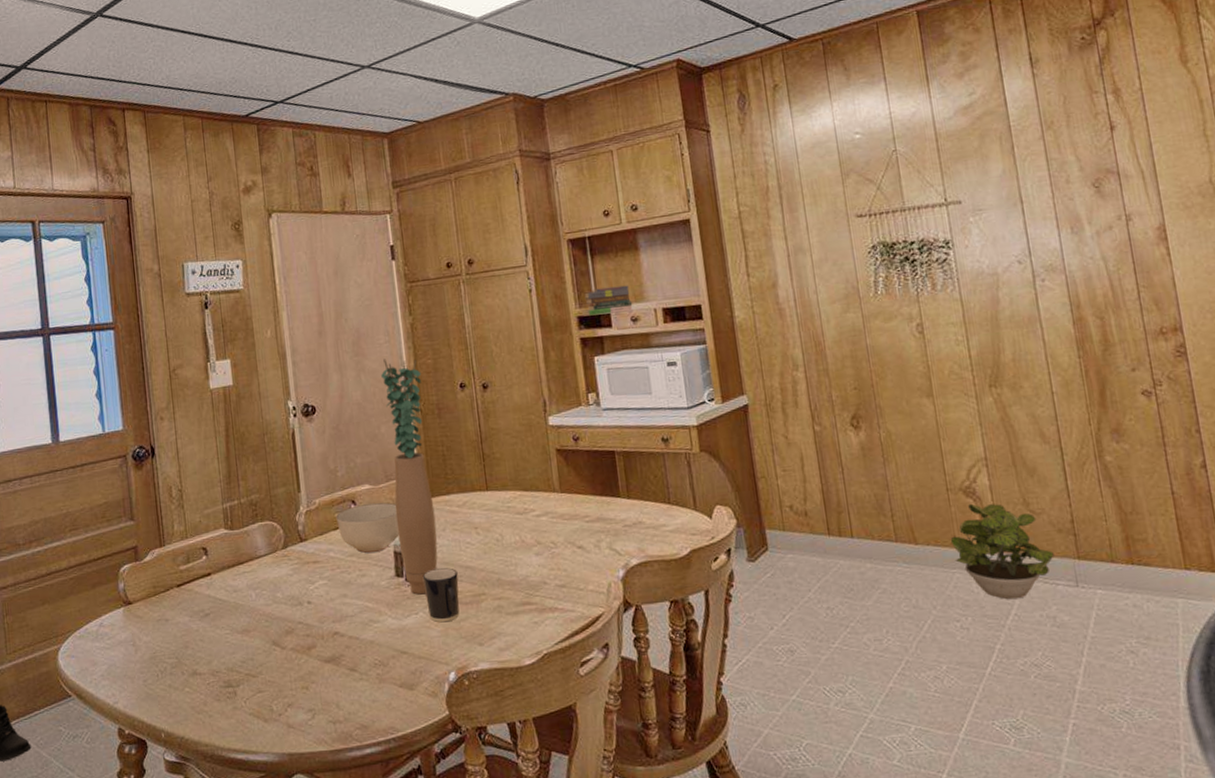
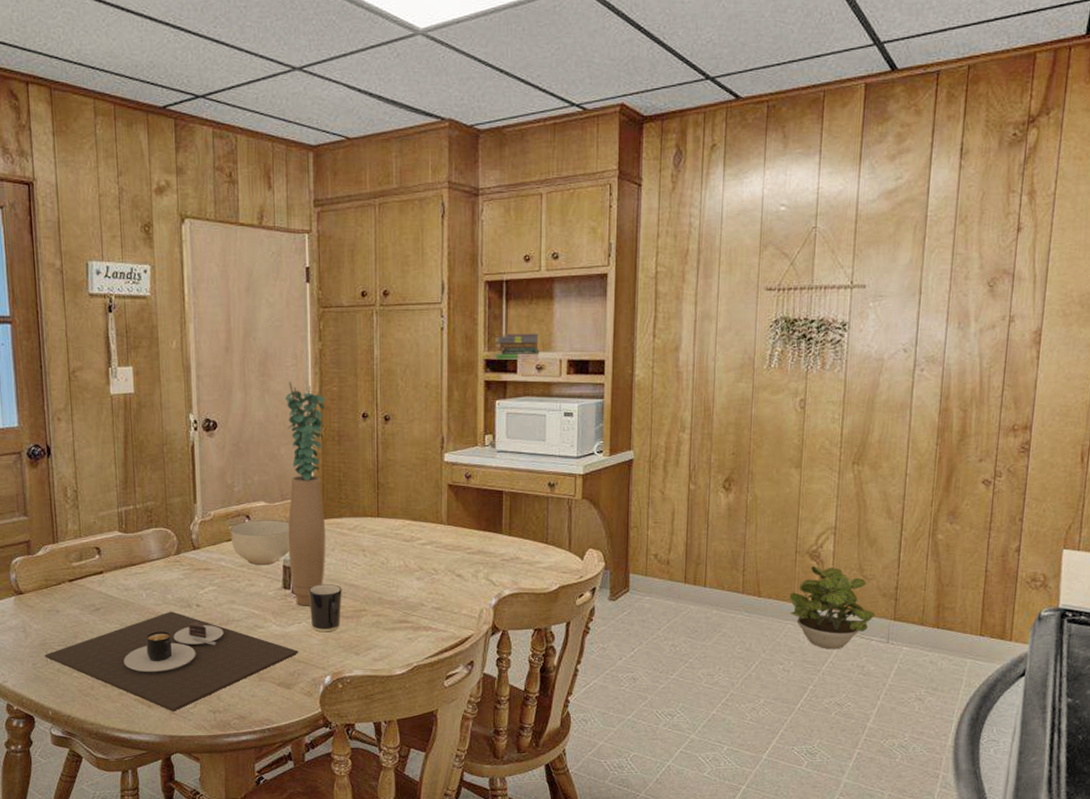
place setting: none [155,611,418,725] -> present [44,611,299,711]

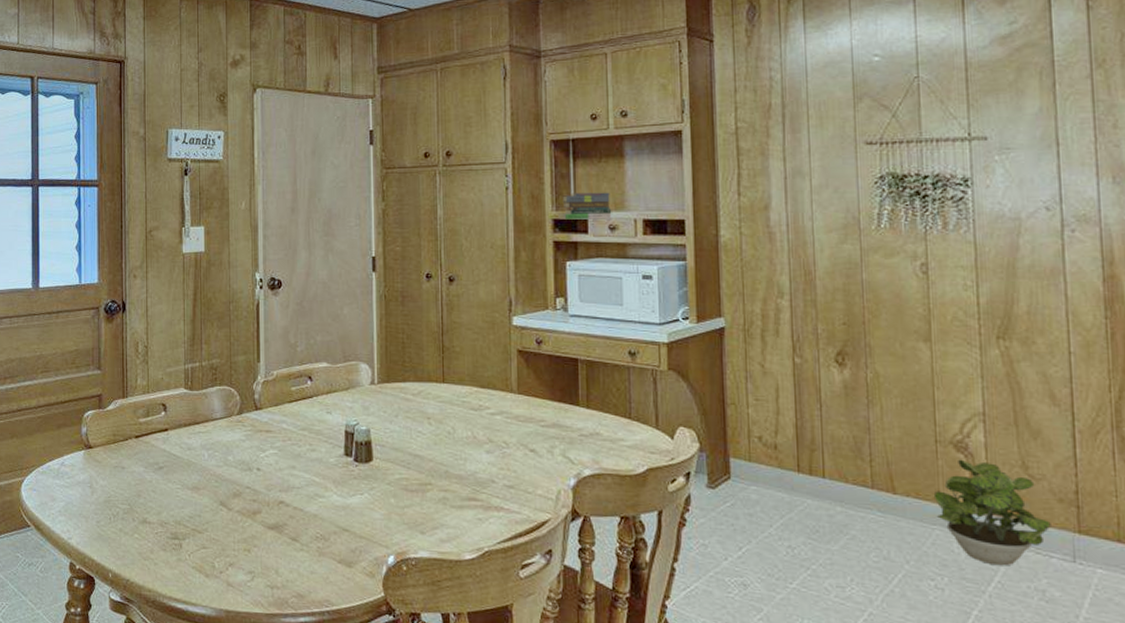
place setting: present [44,611,299,711] -> none [108,474,360,583]
bowl: present [230,520,290,564] -> none [292,381,352,429]
vase: present [285,382,326,606] -> none [349,241,389,477]
mug: present [308,584,342,632] -> none [371,453,406,507]

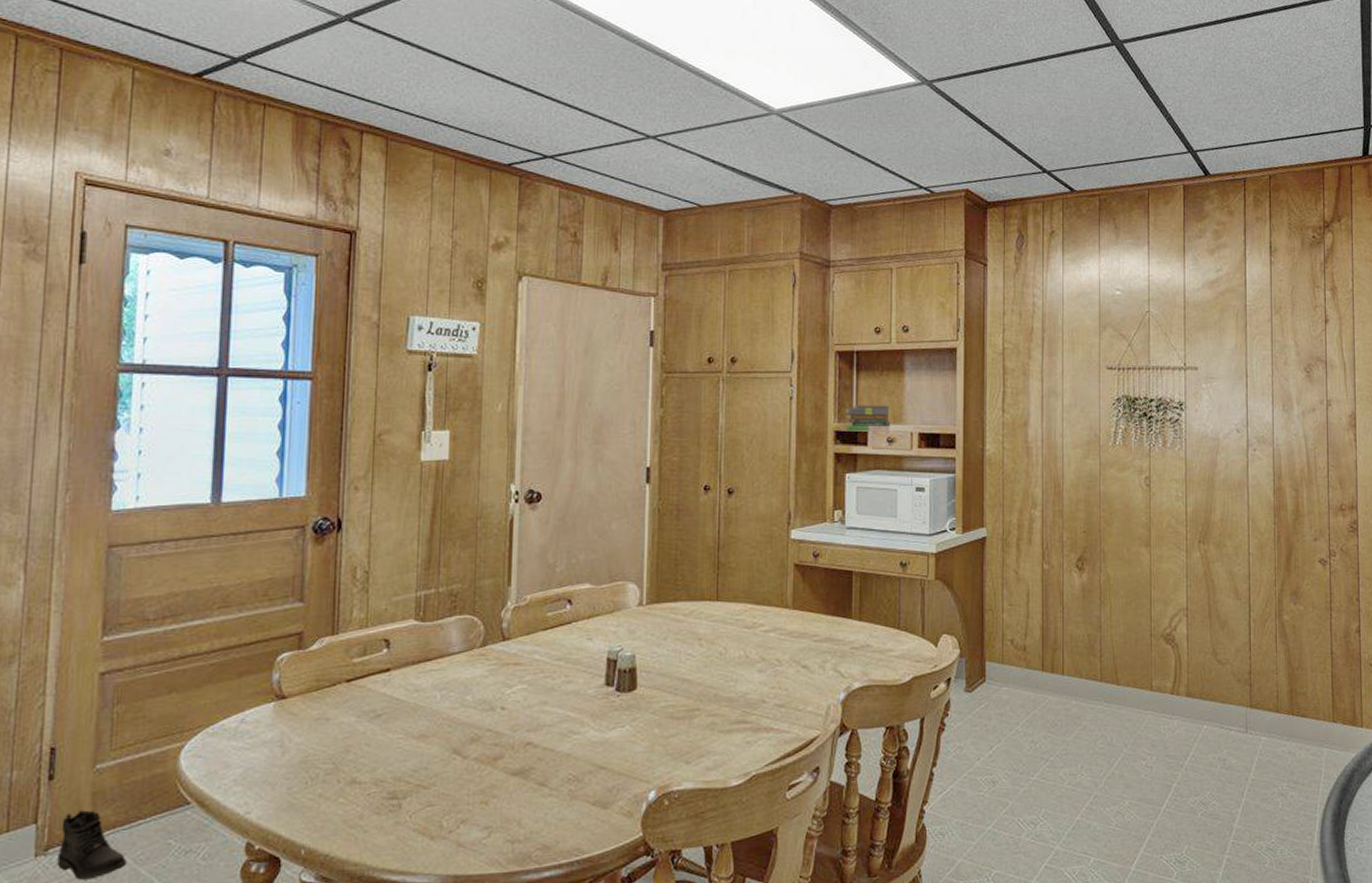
potted plant: present [933,459,1051,566] -> none [1147,650,1231,742]

